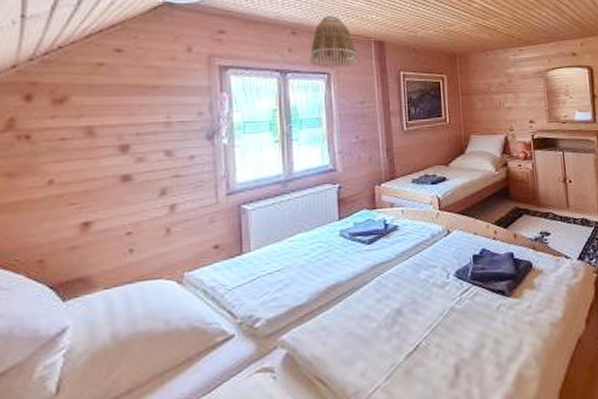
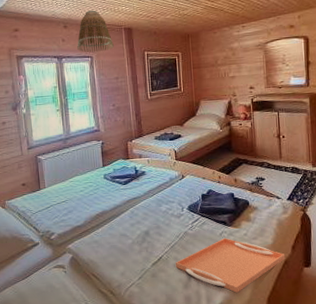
serving tray: none [437,313,579,388] -> present [175,238,286,293]

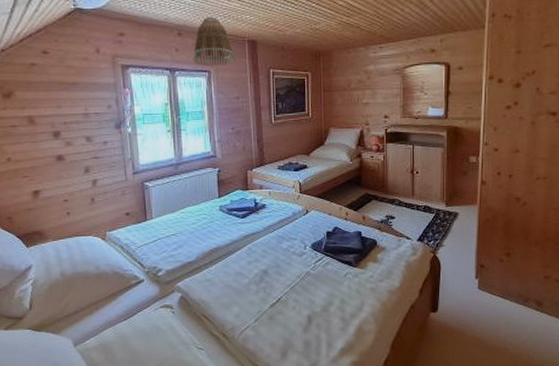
serving tray: present [175,238,286,293] -> none [294,280,412,338]

